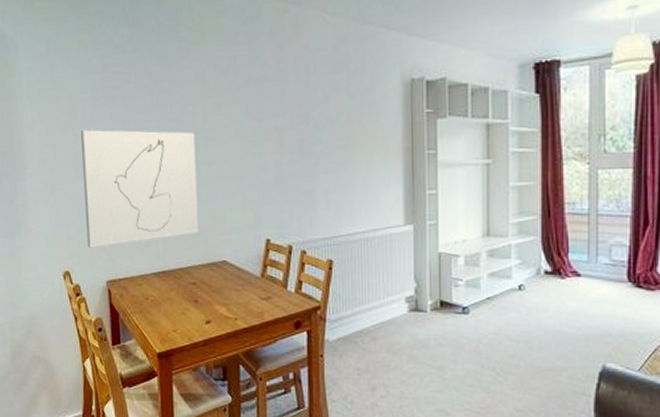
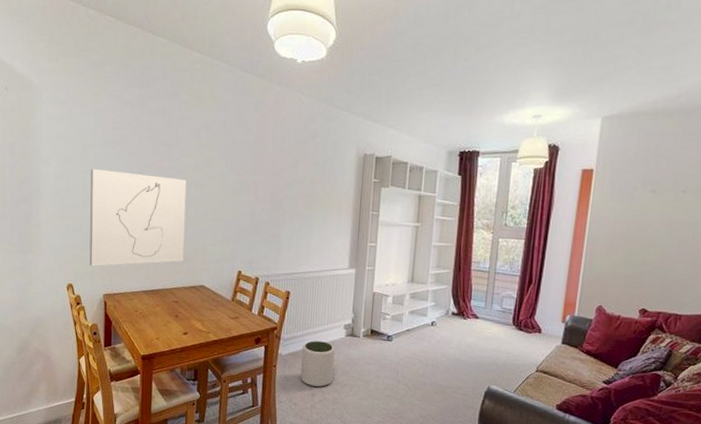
plant pot: none [355,320,397,380] -> present [301,341,335,387]

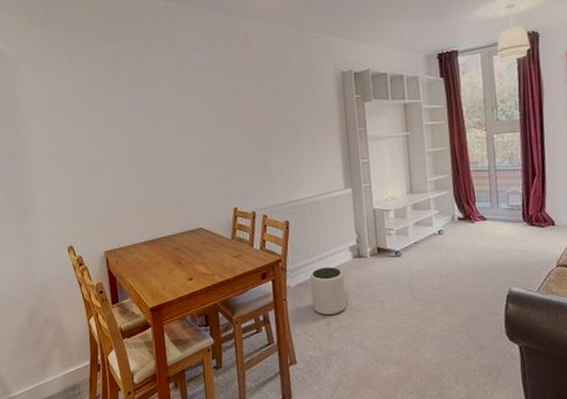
wall art: present [89,169,187,267] -> none [76,125,178,225]

